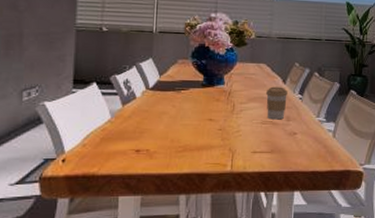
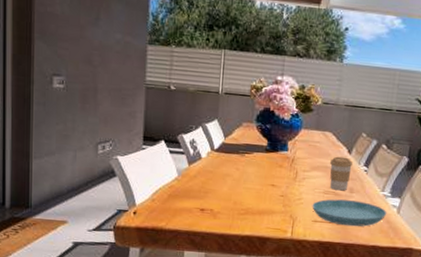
saucer: none [250,128,324,154] -> present [312,199,387,227]

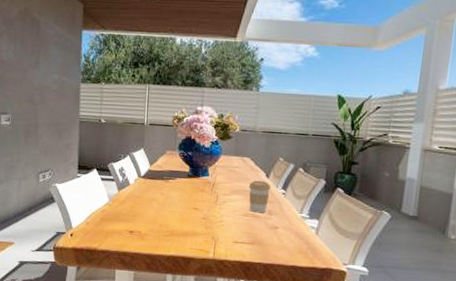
saucer: present [312,199,387,227] -> none [232,221,306,248]

